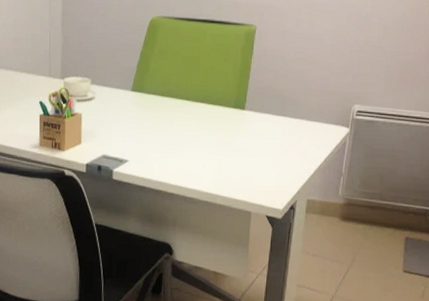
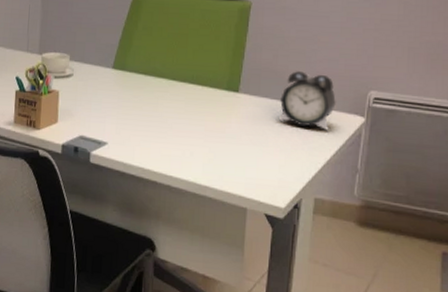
alarm clock: none [278,89,326,141] -> present [278,71,336,131]

